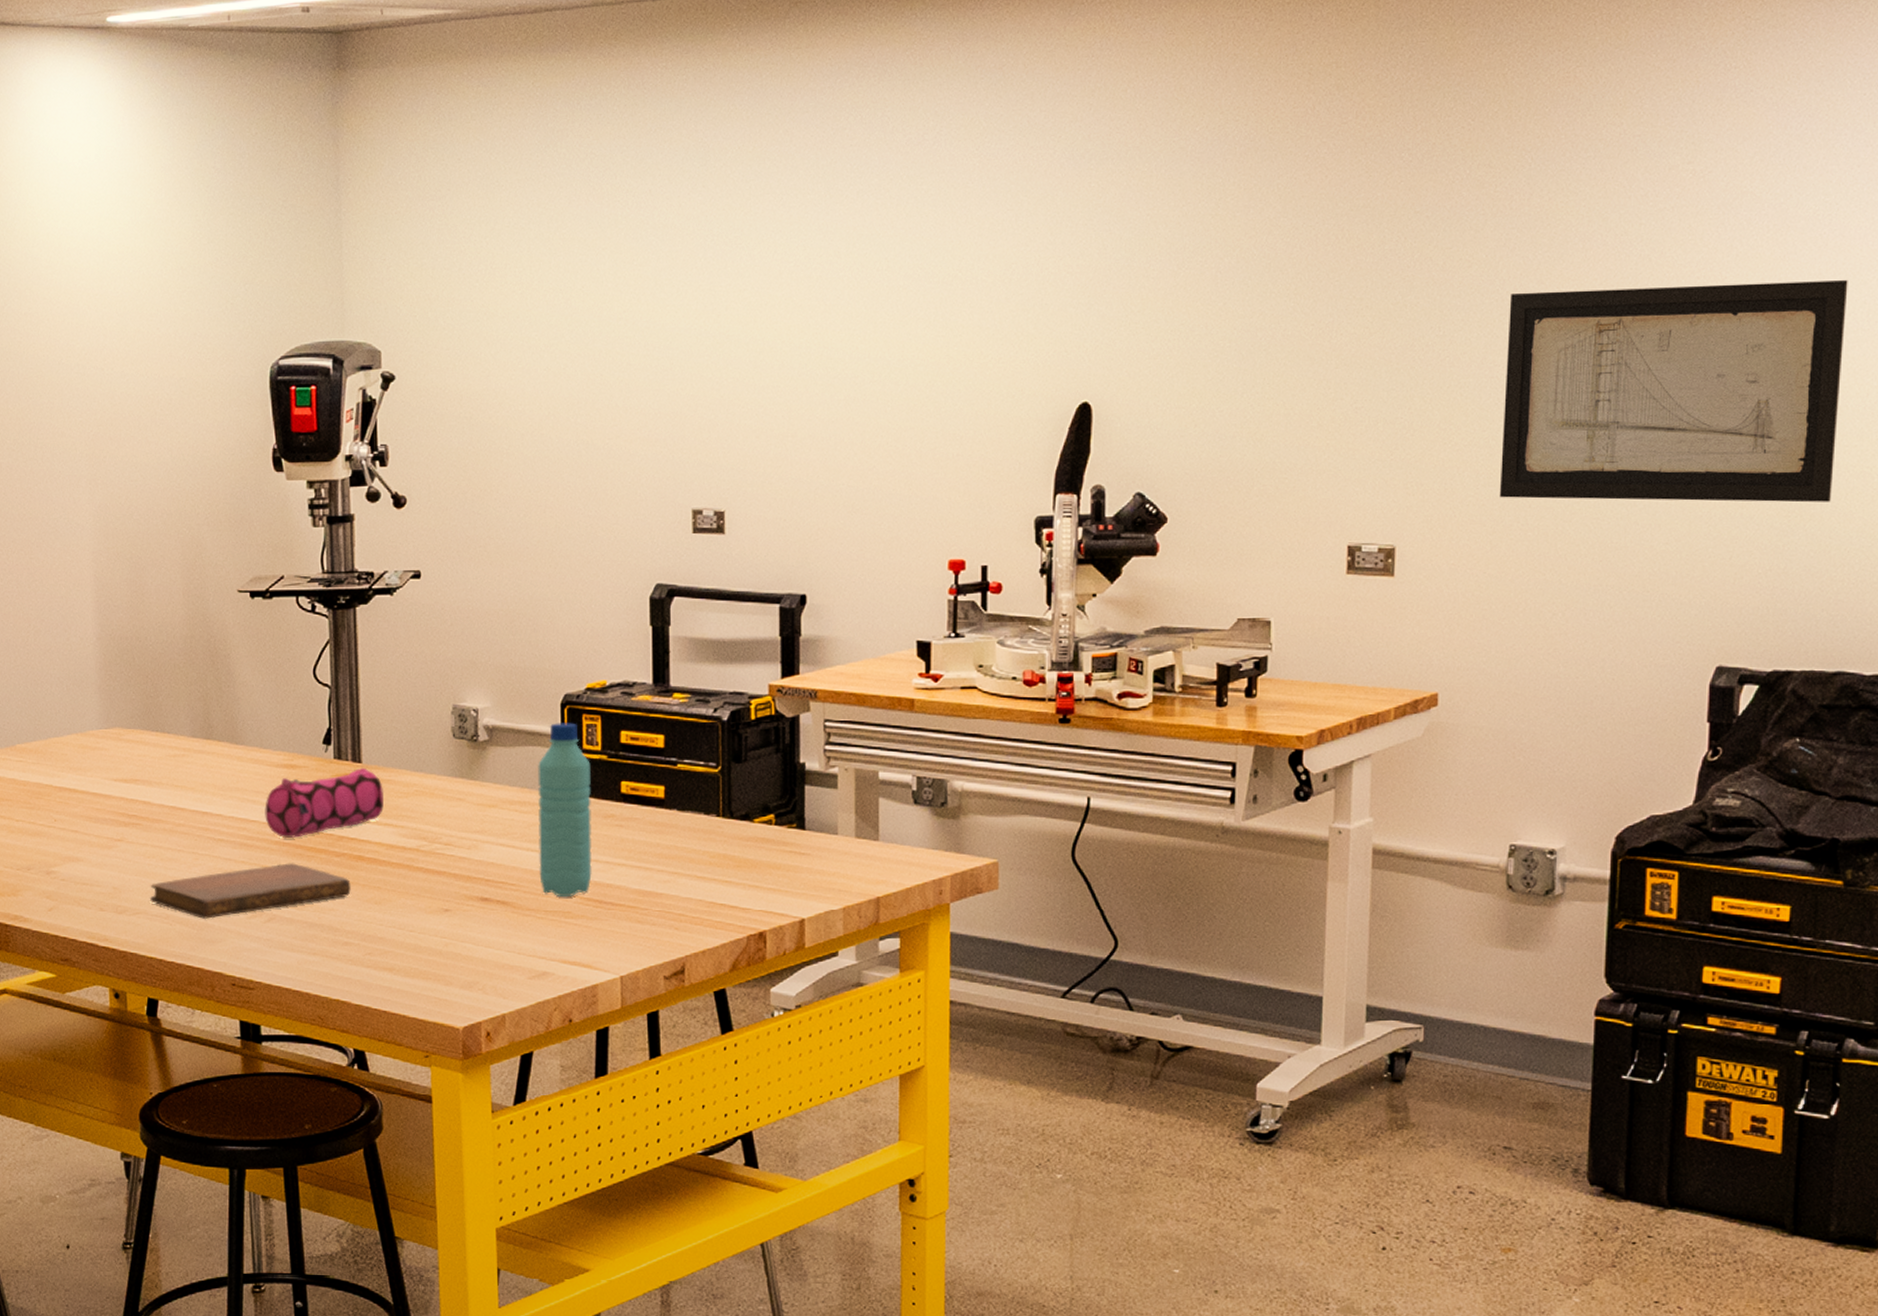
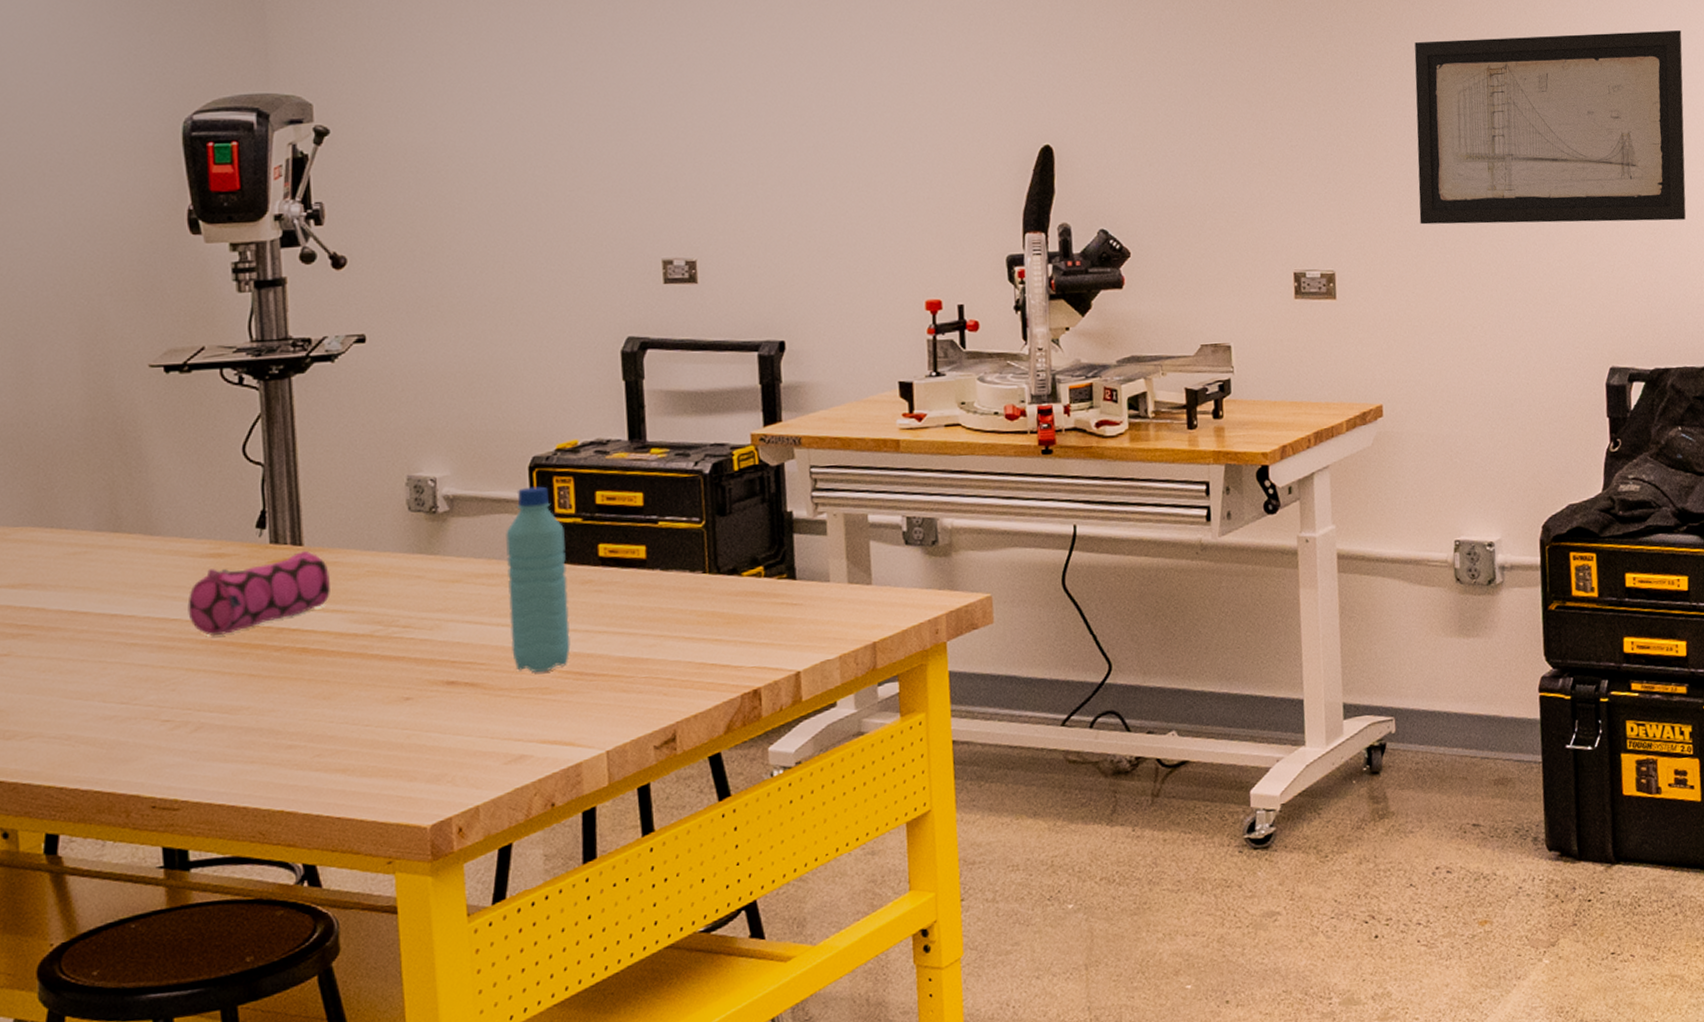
notebook: present [150,863,351,919] -> none [46,662,294,736]

